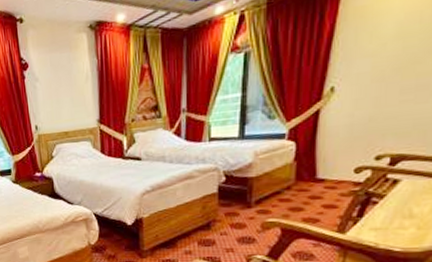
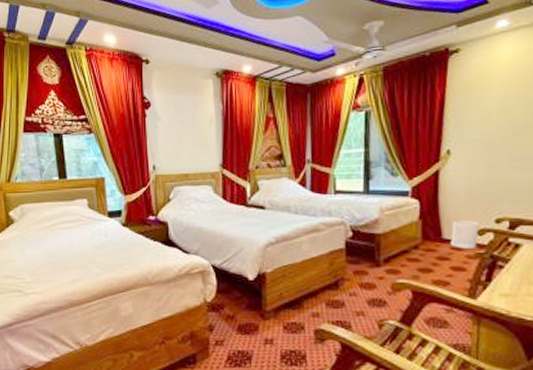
wastebasket: none [324,158,358,188] -> present [450,219,480,250]

